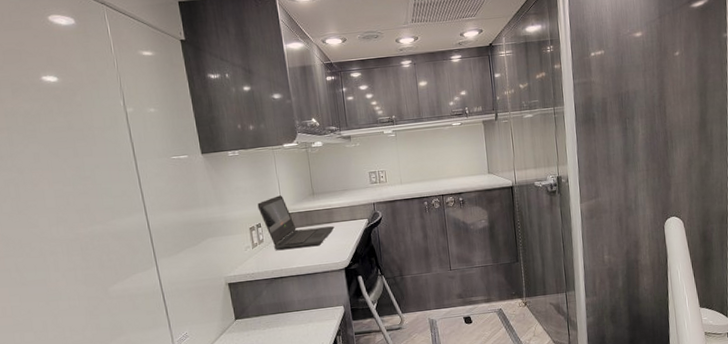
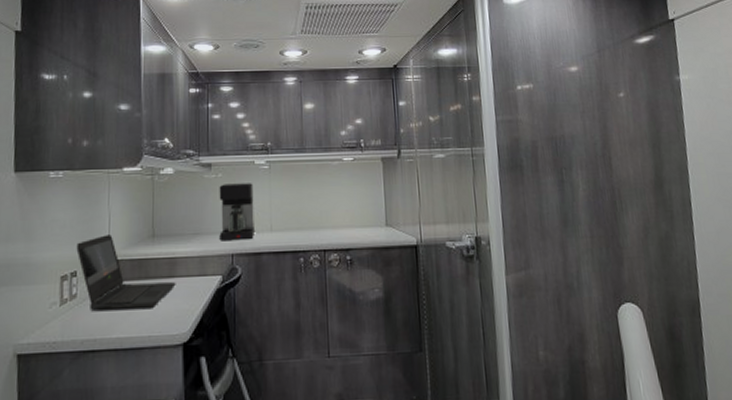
coffee maker: none [358,148,390,194] -> present [219,183,256,241]

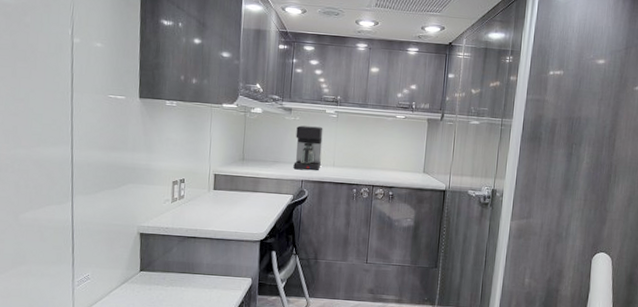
laptop computer: present [76,235,176,310] -> none [185,154,258,213]

